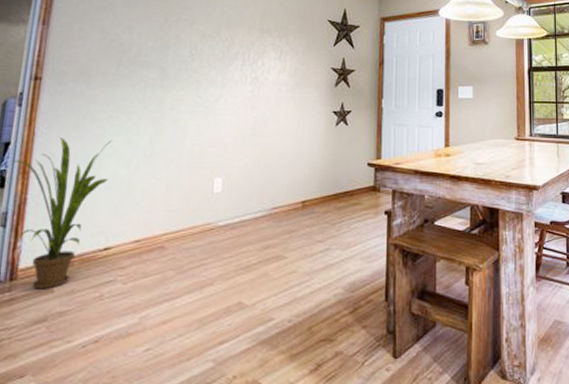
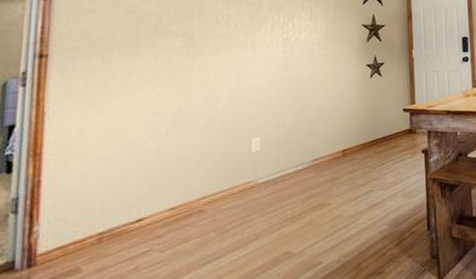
house plant: present [13,138,112,290] -> none [20,112,137,272]

